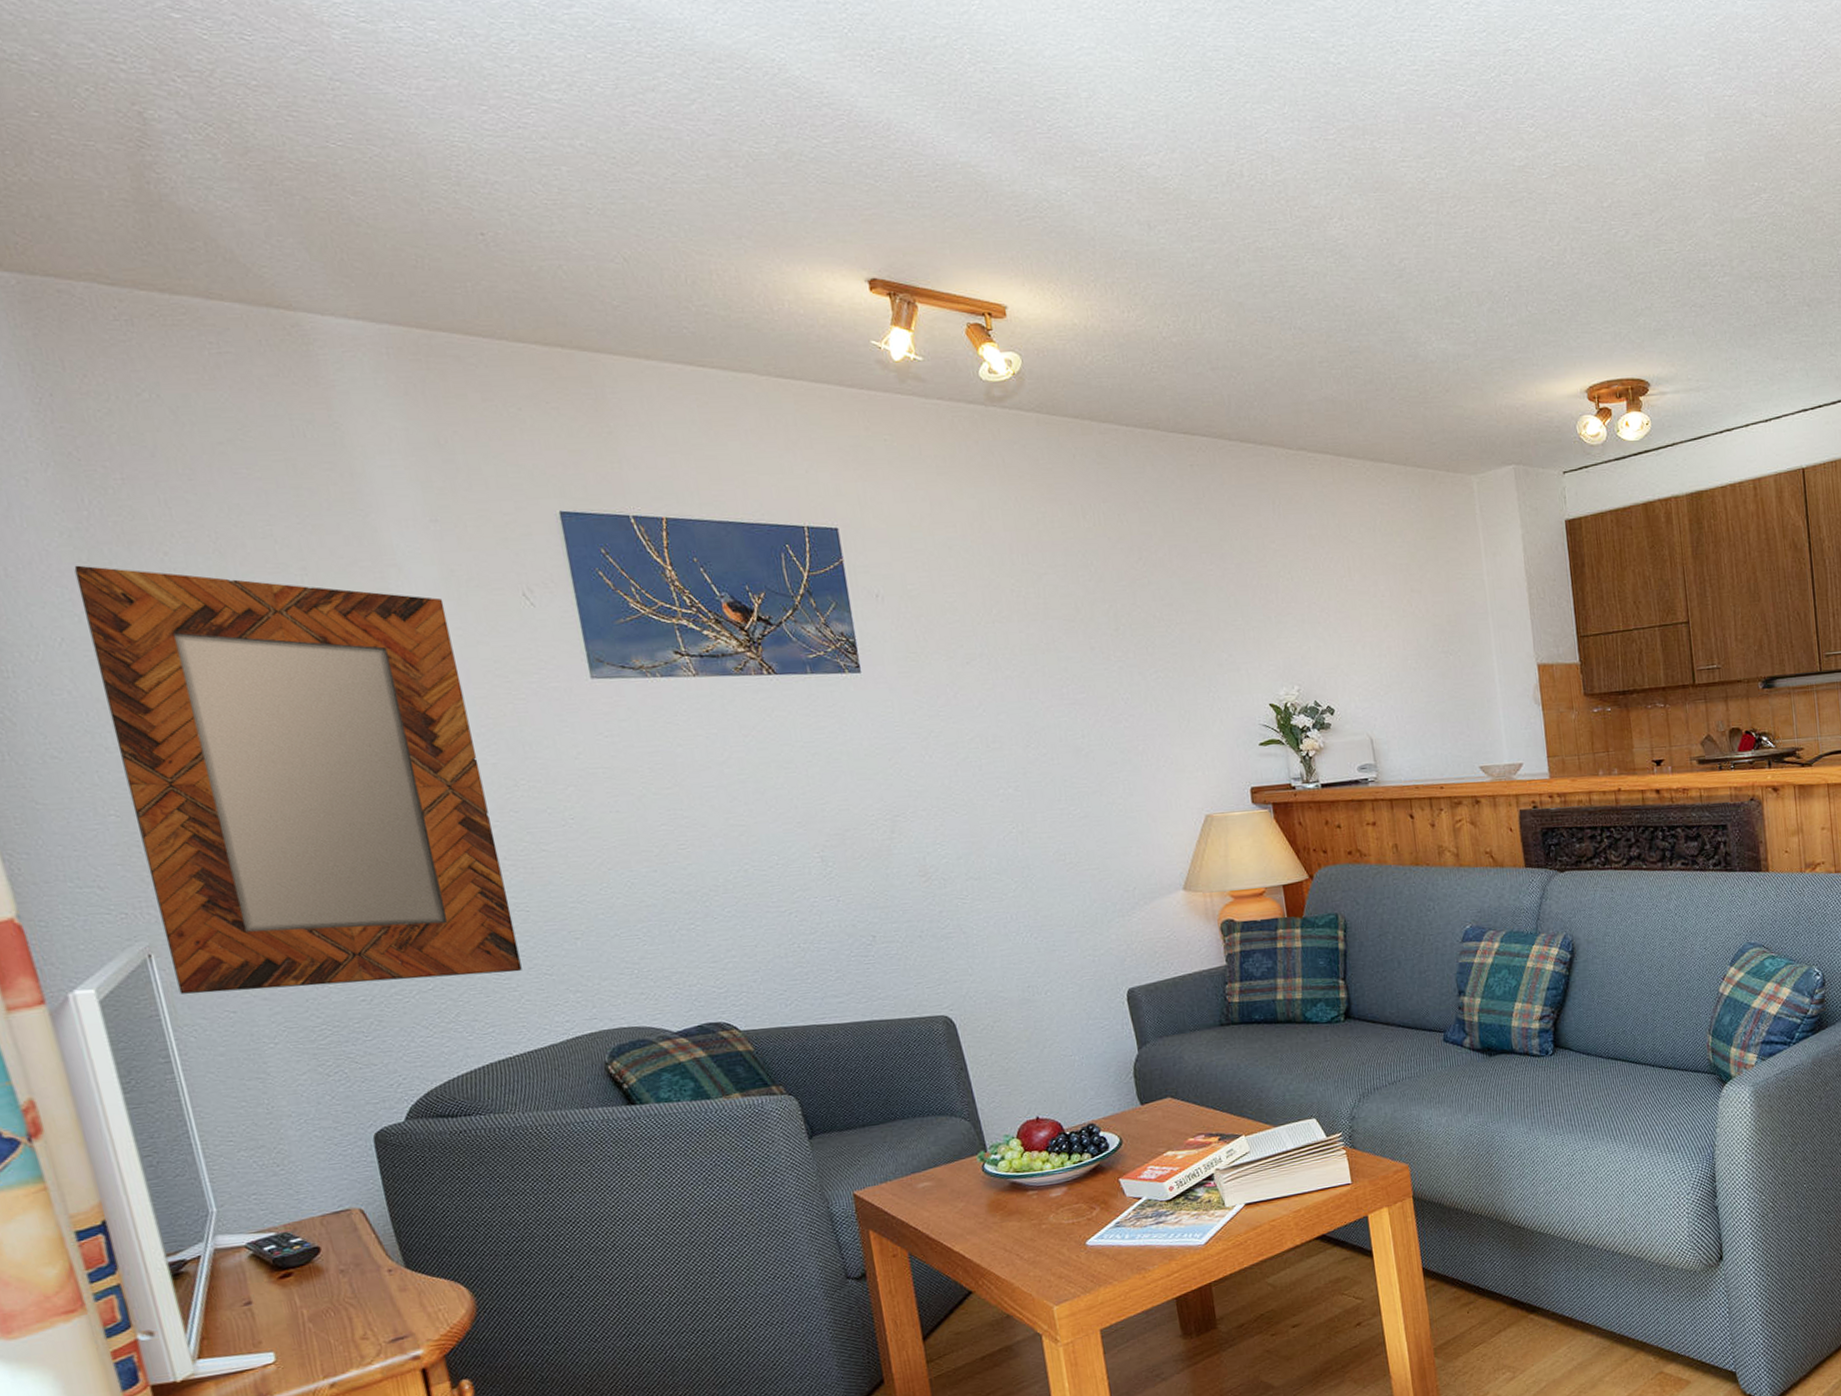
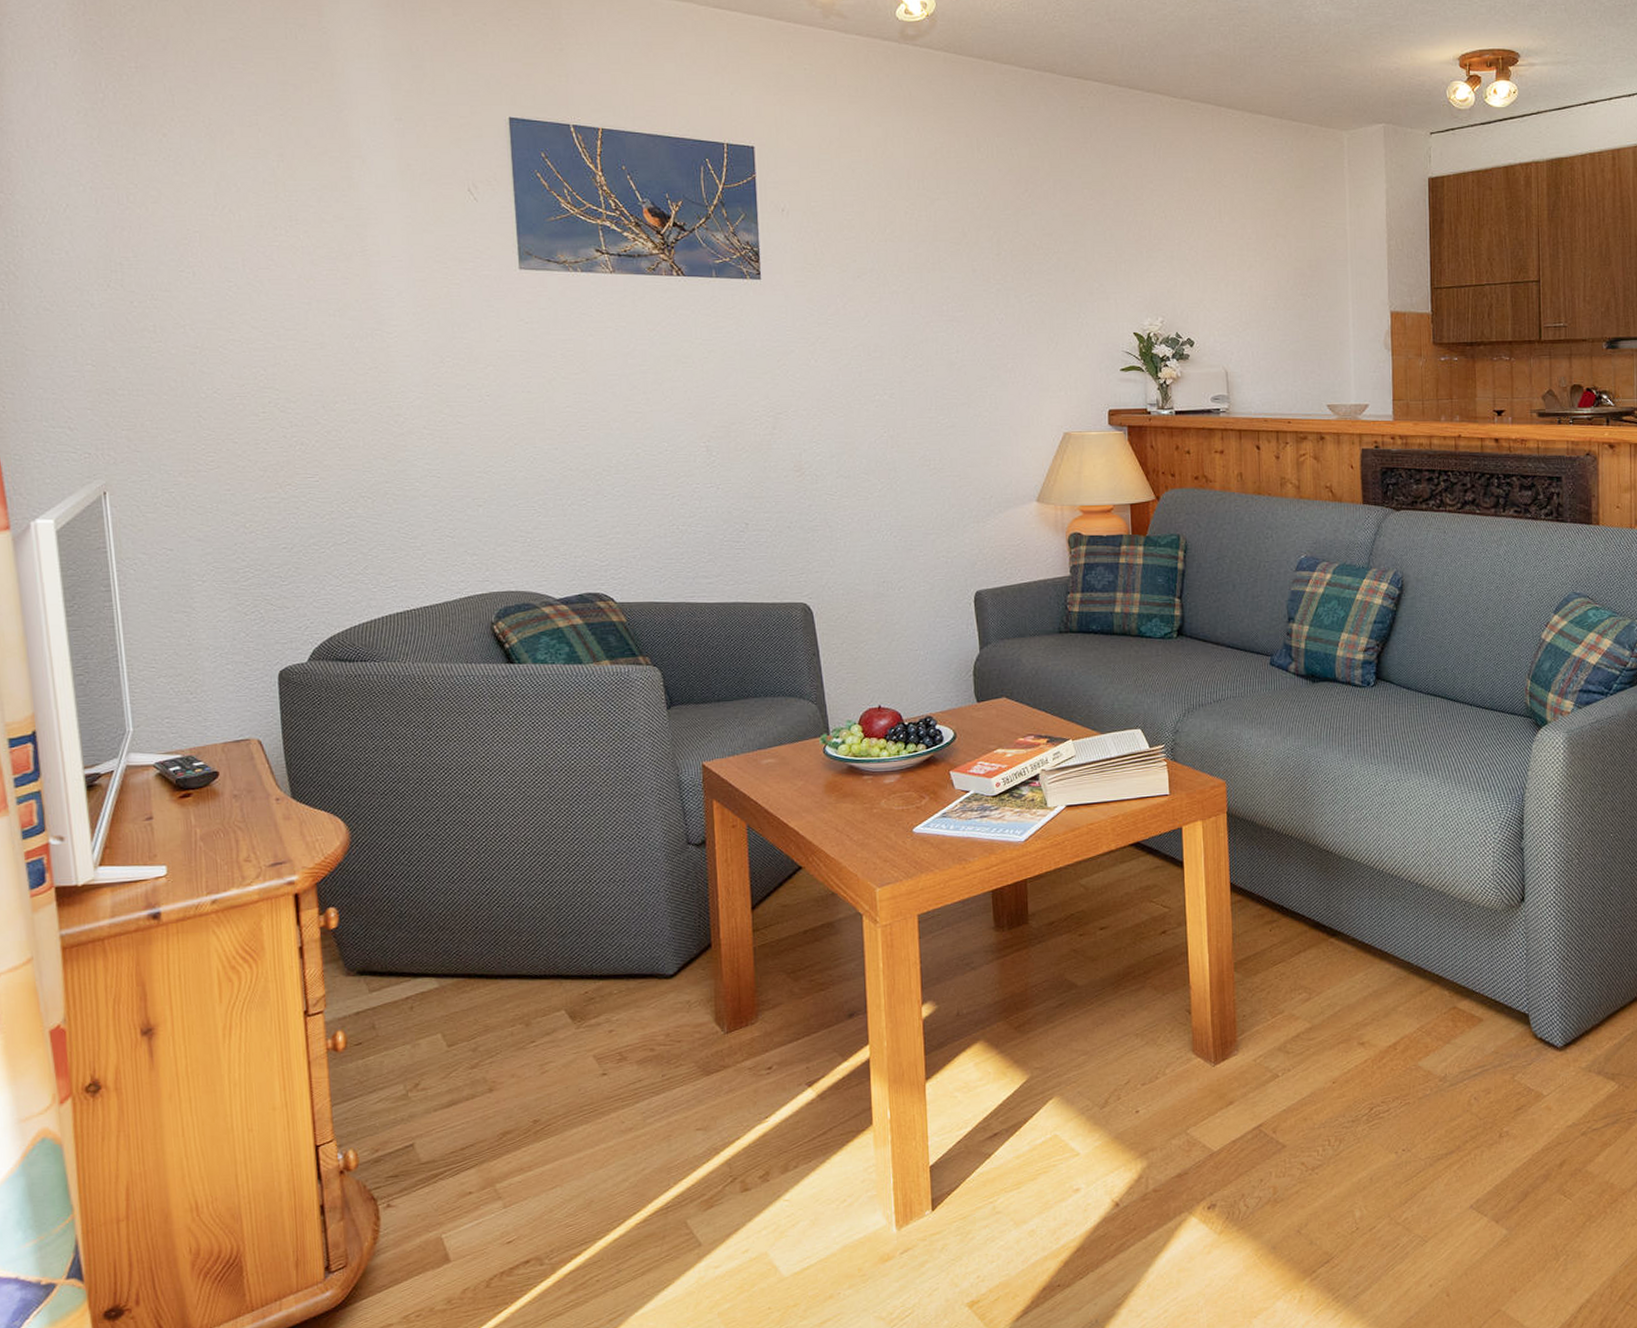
home mirror: present [74,565,522,994] -> none [85,141,428,533]

